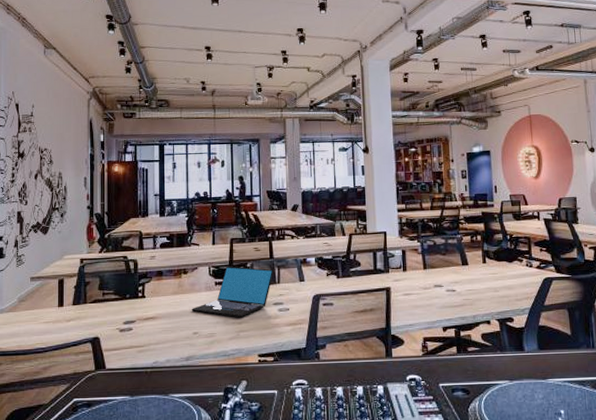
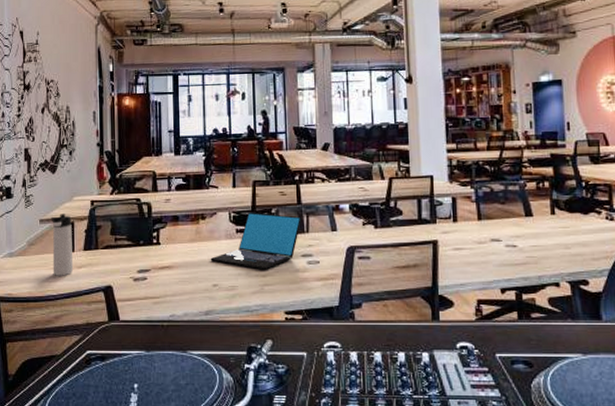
thermos bottle: none [41,271,63,330] -> present [51,214,74,276]

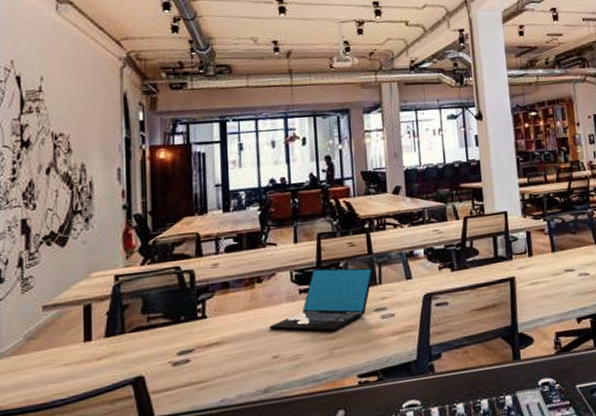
thermos bottle: present [51,214,74,276] -> none [59,295,91,375]

